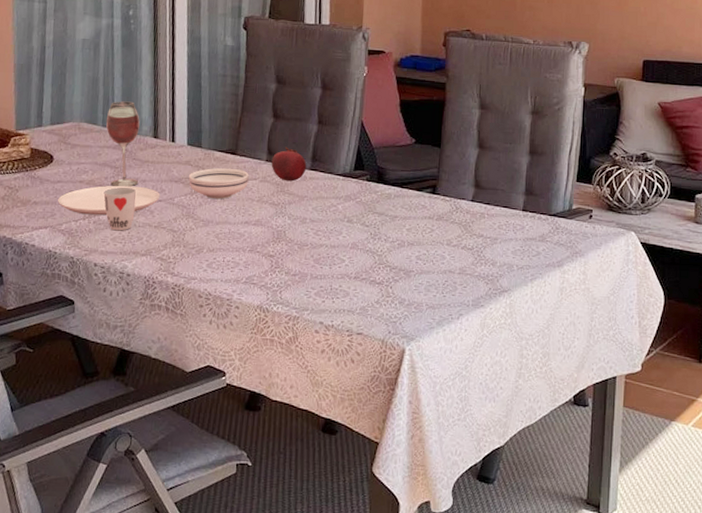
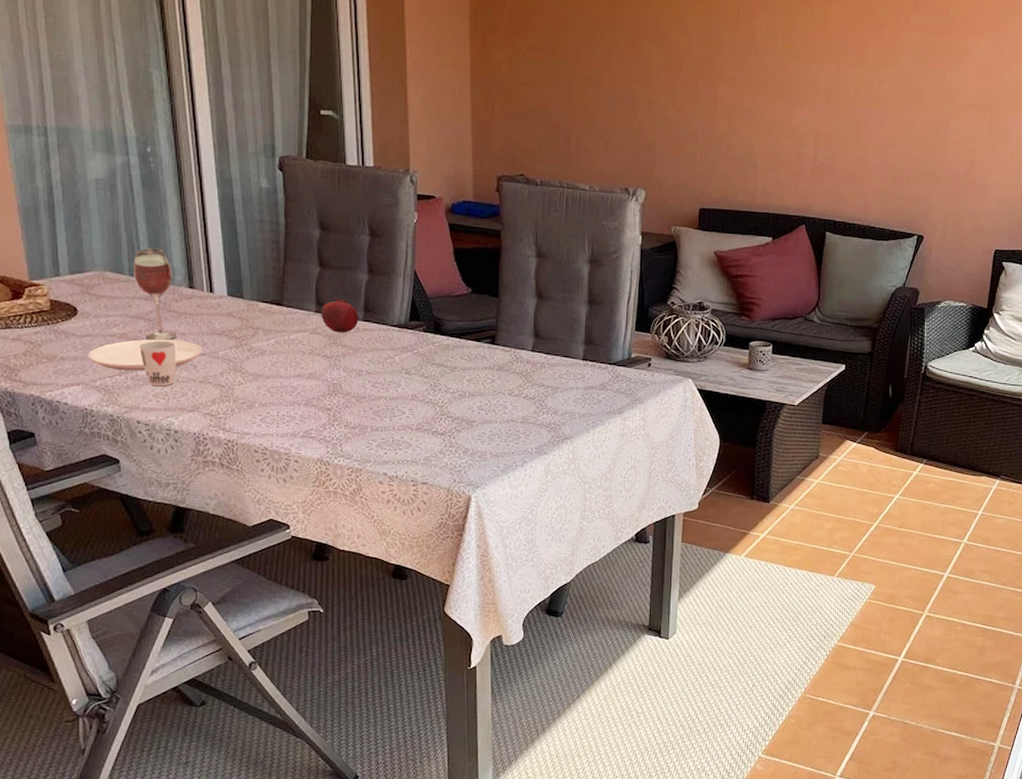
bowl: present [188,168,249,199] -> none [231,320,298,352]

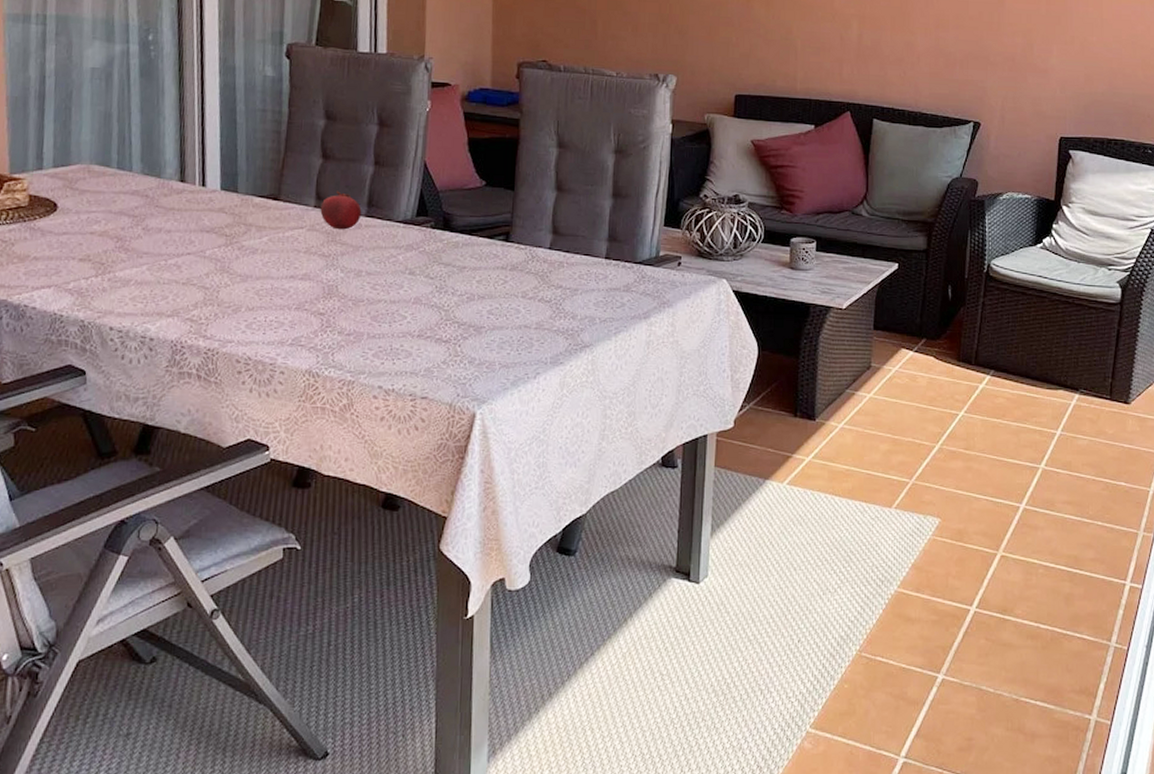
plate: present [88,339,203,371] -> none [64,236,189,272]
wineglass: present [133,248,178,340] -> none [121,139,163,238]
cup: present [139,341,177,387] -> none [119,239,160,289]

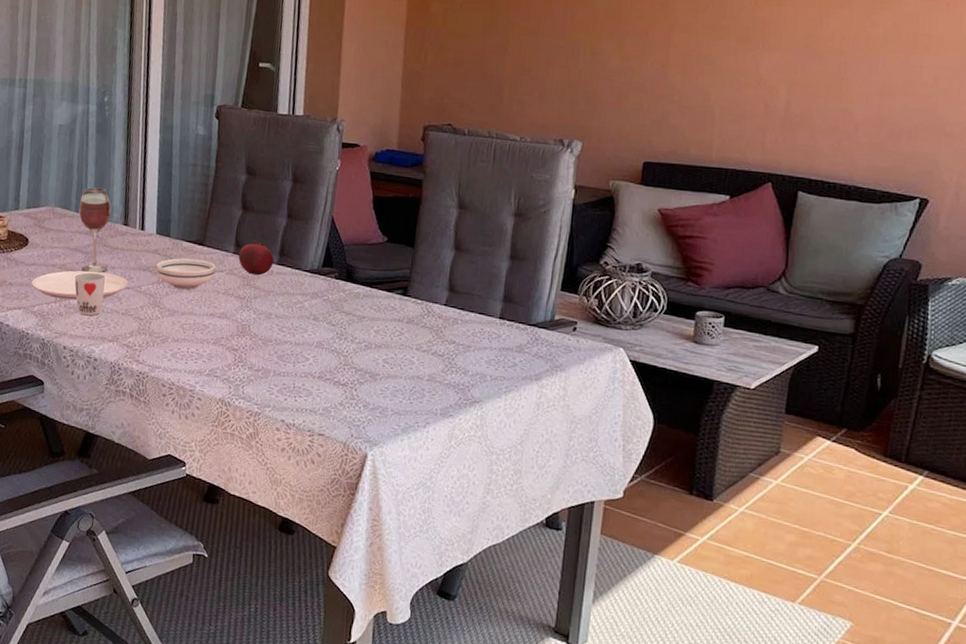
plate: none [64,236,189,272] -> present [31,270,129,300]
cup: none [119,239,160,289] -> present [74,273,106,316]
wineglass: none [121,139,163,238] -> present [79,187,111,273]
bowl: none [222,216,294,250] -> present [156,258,216,290]

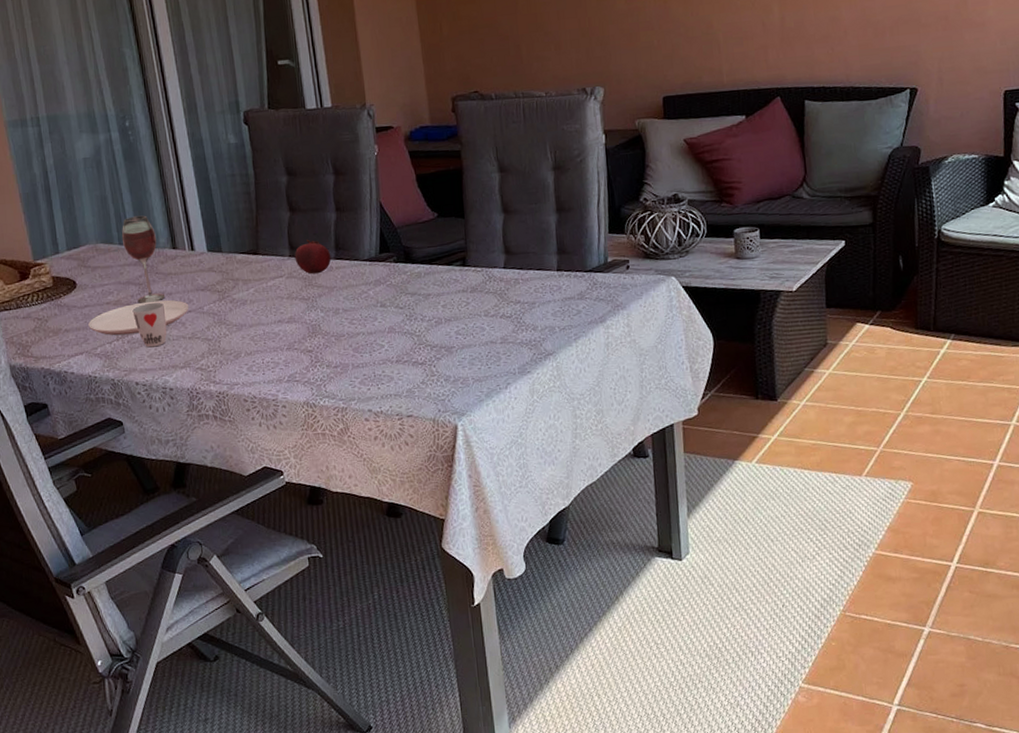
bowl: present [156,258,216,290] -> none [213,269,275,302]

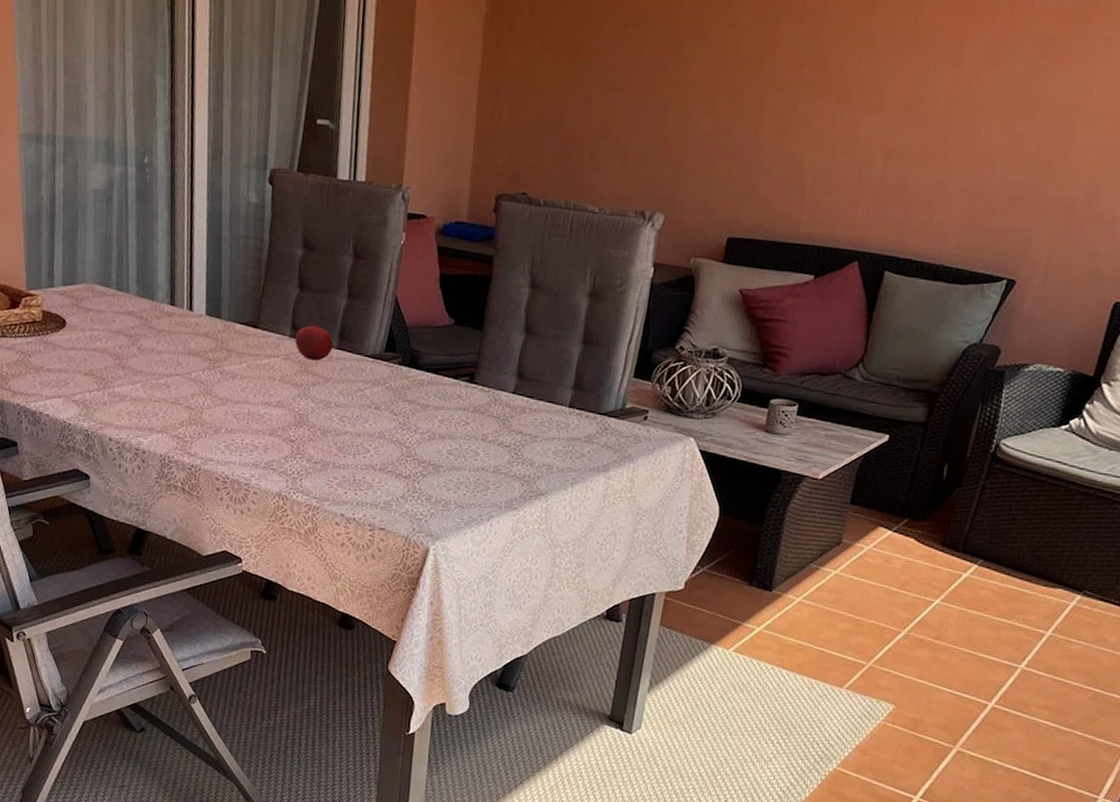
plate: present [88,300,189,336] -> none [71,355,177,388]
wineglass: present [121,215,166,303] -> none [120,262,156,358]
cup: present [132,302,167,348] -> none [118,358,152,405]

